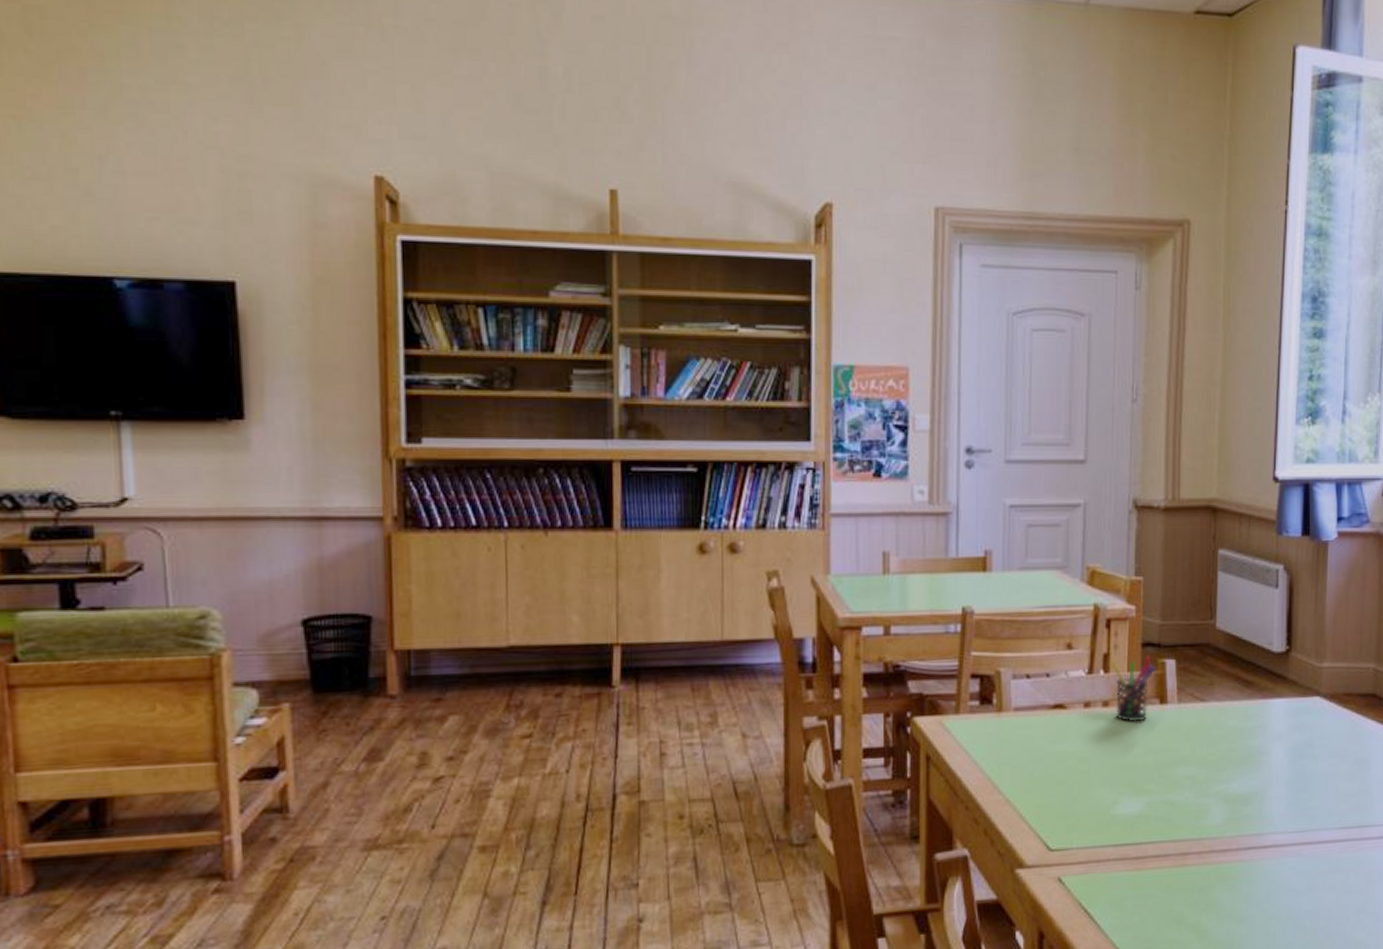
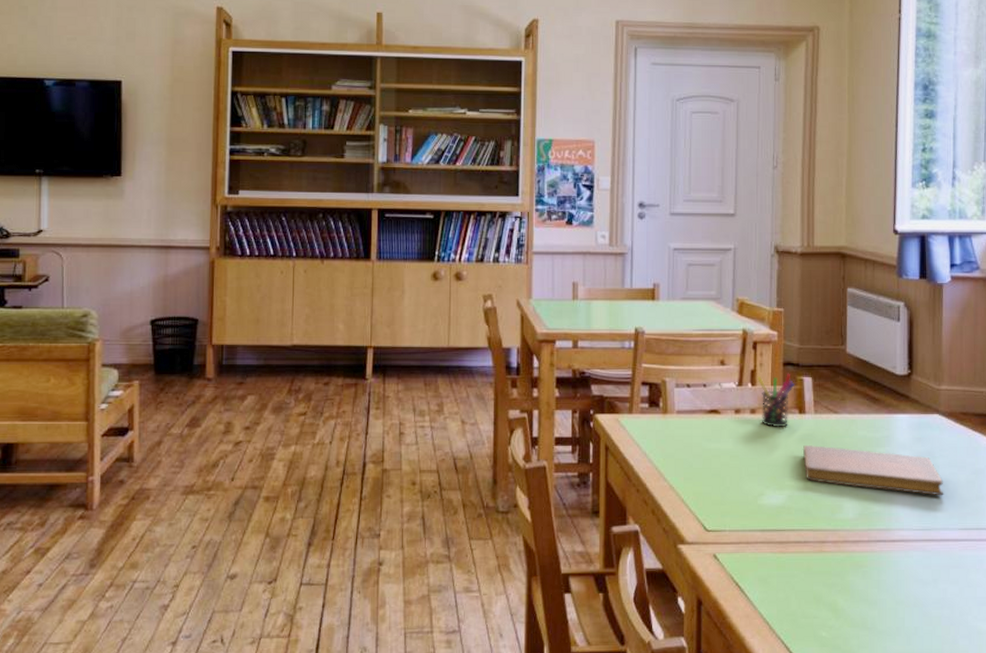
notebook: none [1163,741,1323,792] -> present [802,445,944,496]

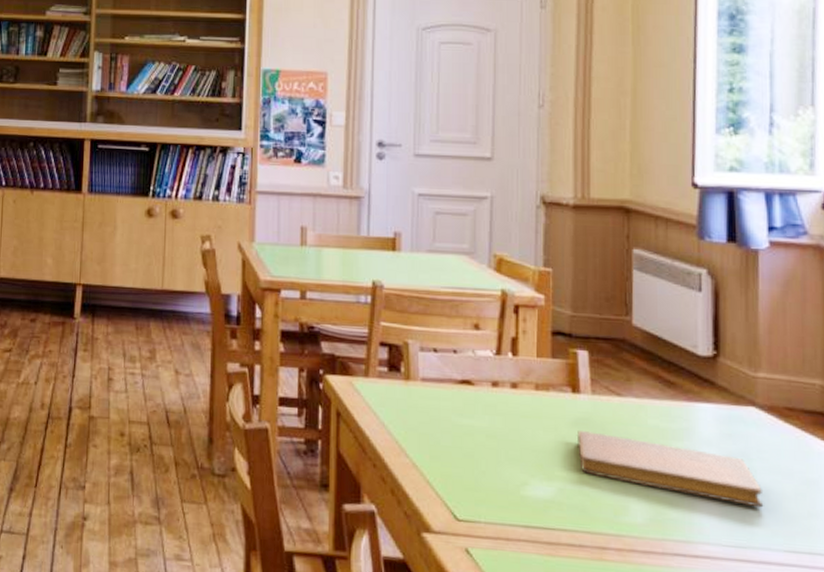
pen holder: present [757,374,795,428] -> none [519,345,567,407]

